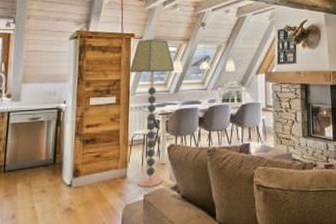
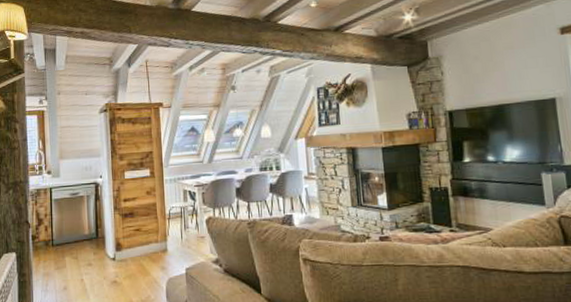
floor lamp: present [129,39,175,188] -> none [160,107,207,261]

